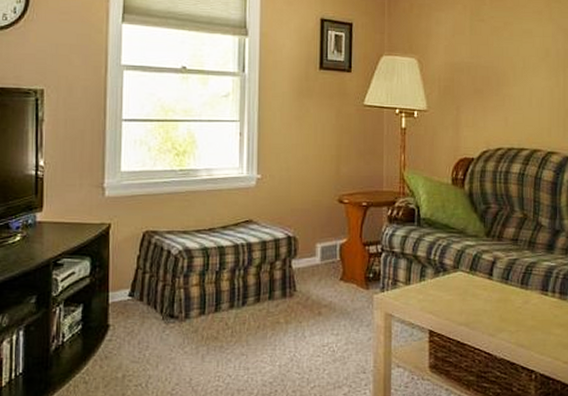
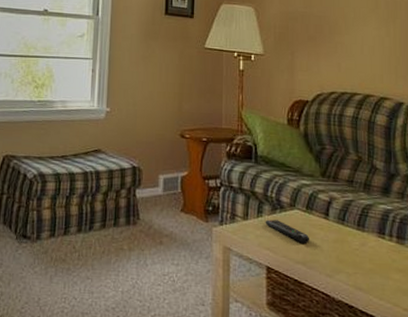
remote control: none [428,283,474,305] -> present [265,219,310,243]

